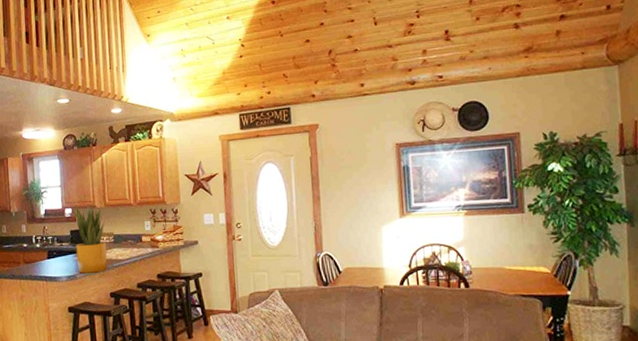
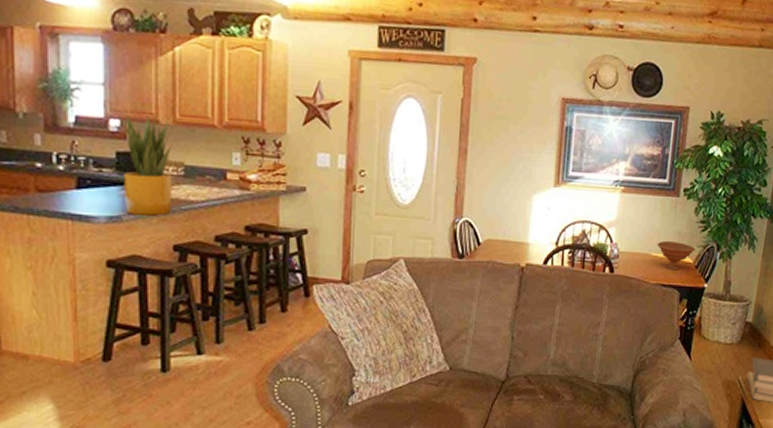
bowl: none [509,253,551,281] -> present [657,240,695,271]

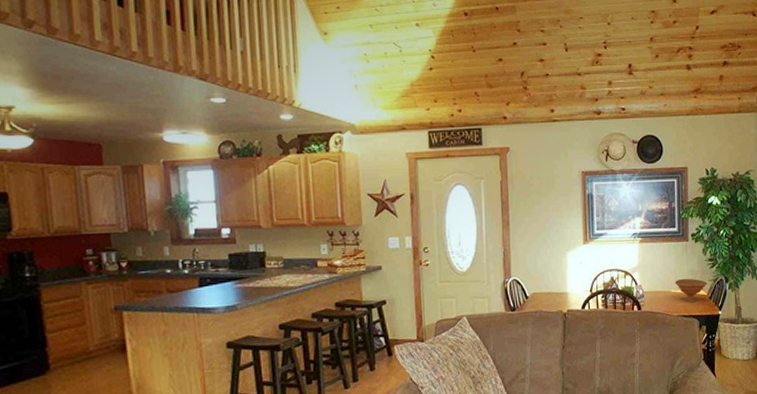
planter: present [121,116,173,216] -> none [230,223,276,303]

